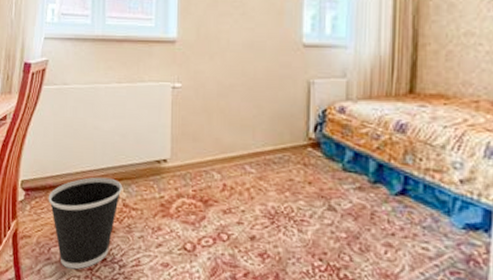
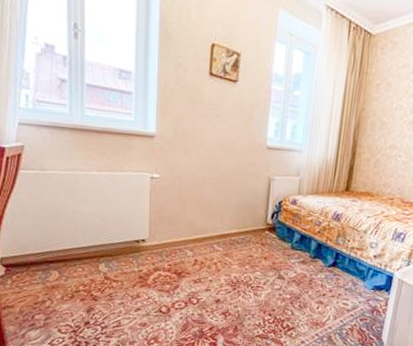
wastebasket: present [48,177,122,270] -> none [29,254,103,332]

